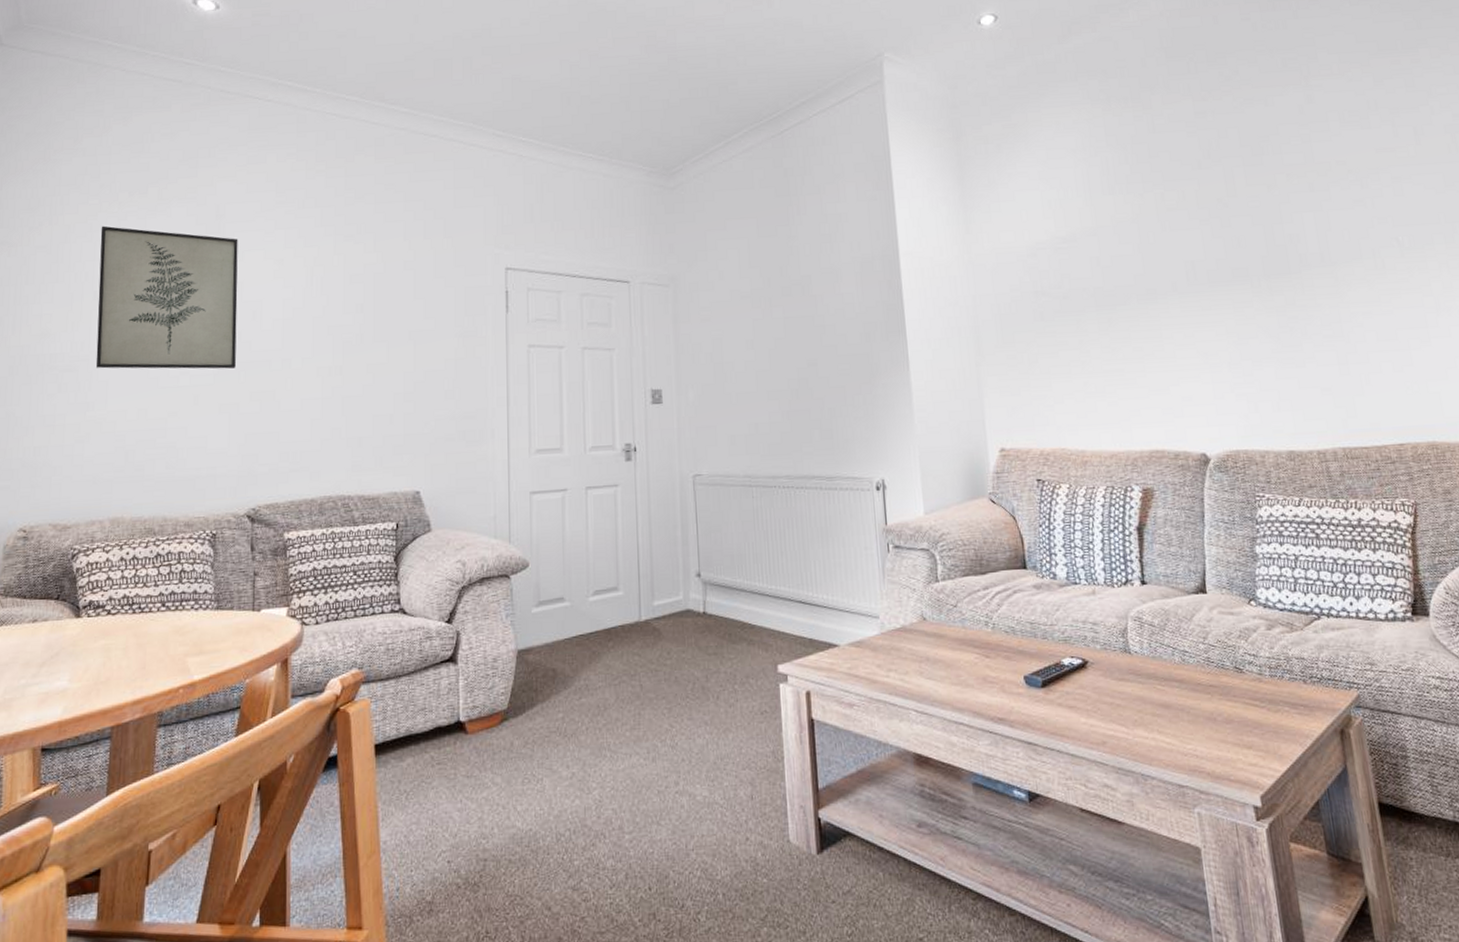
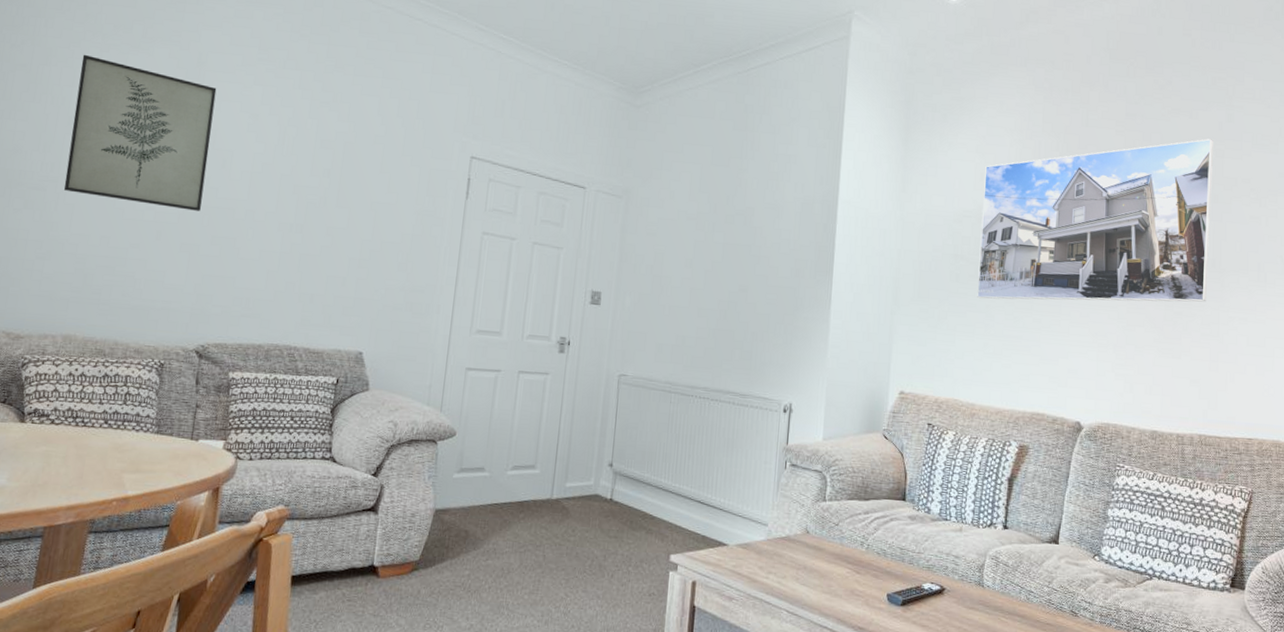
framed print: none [1052,124,1322,335] -> present [977,138,1213,302]

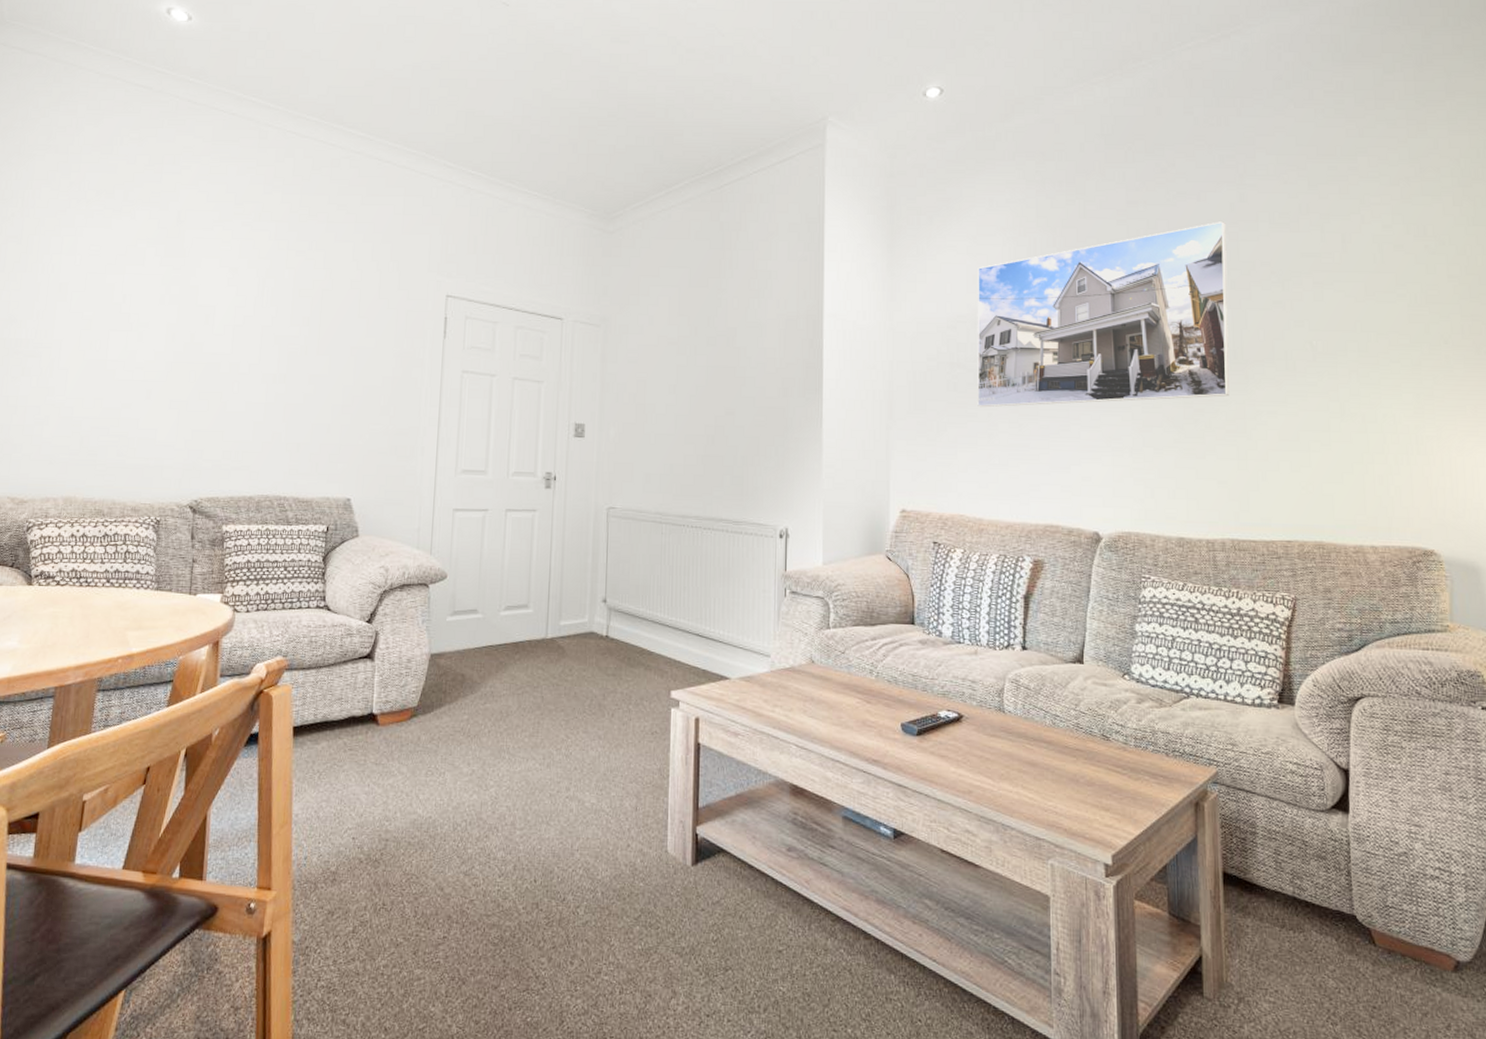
wall art: present [63,54,217,211] -> none [57,221,197,368]

